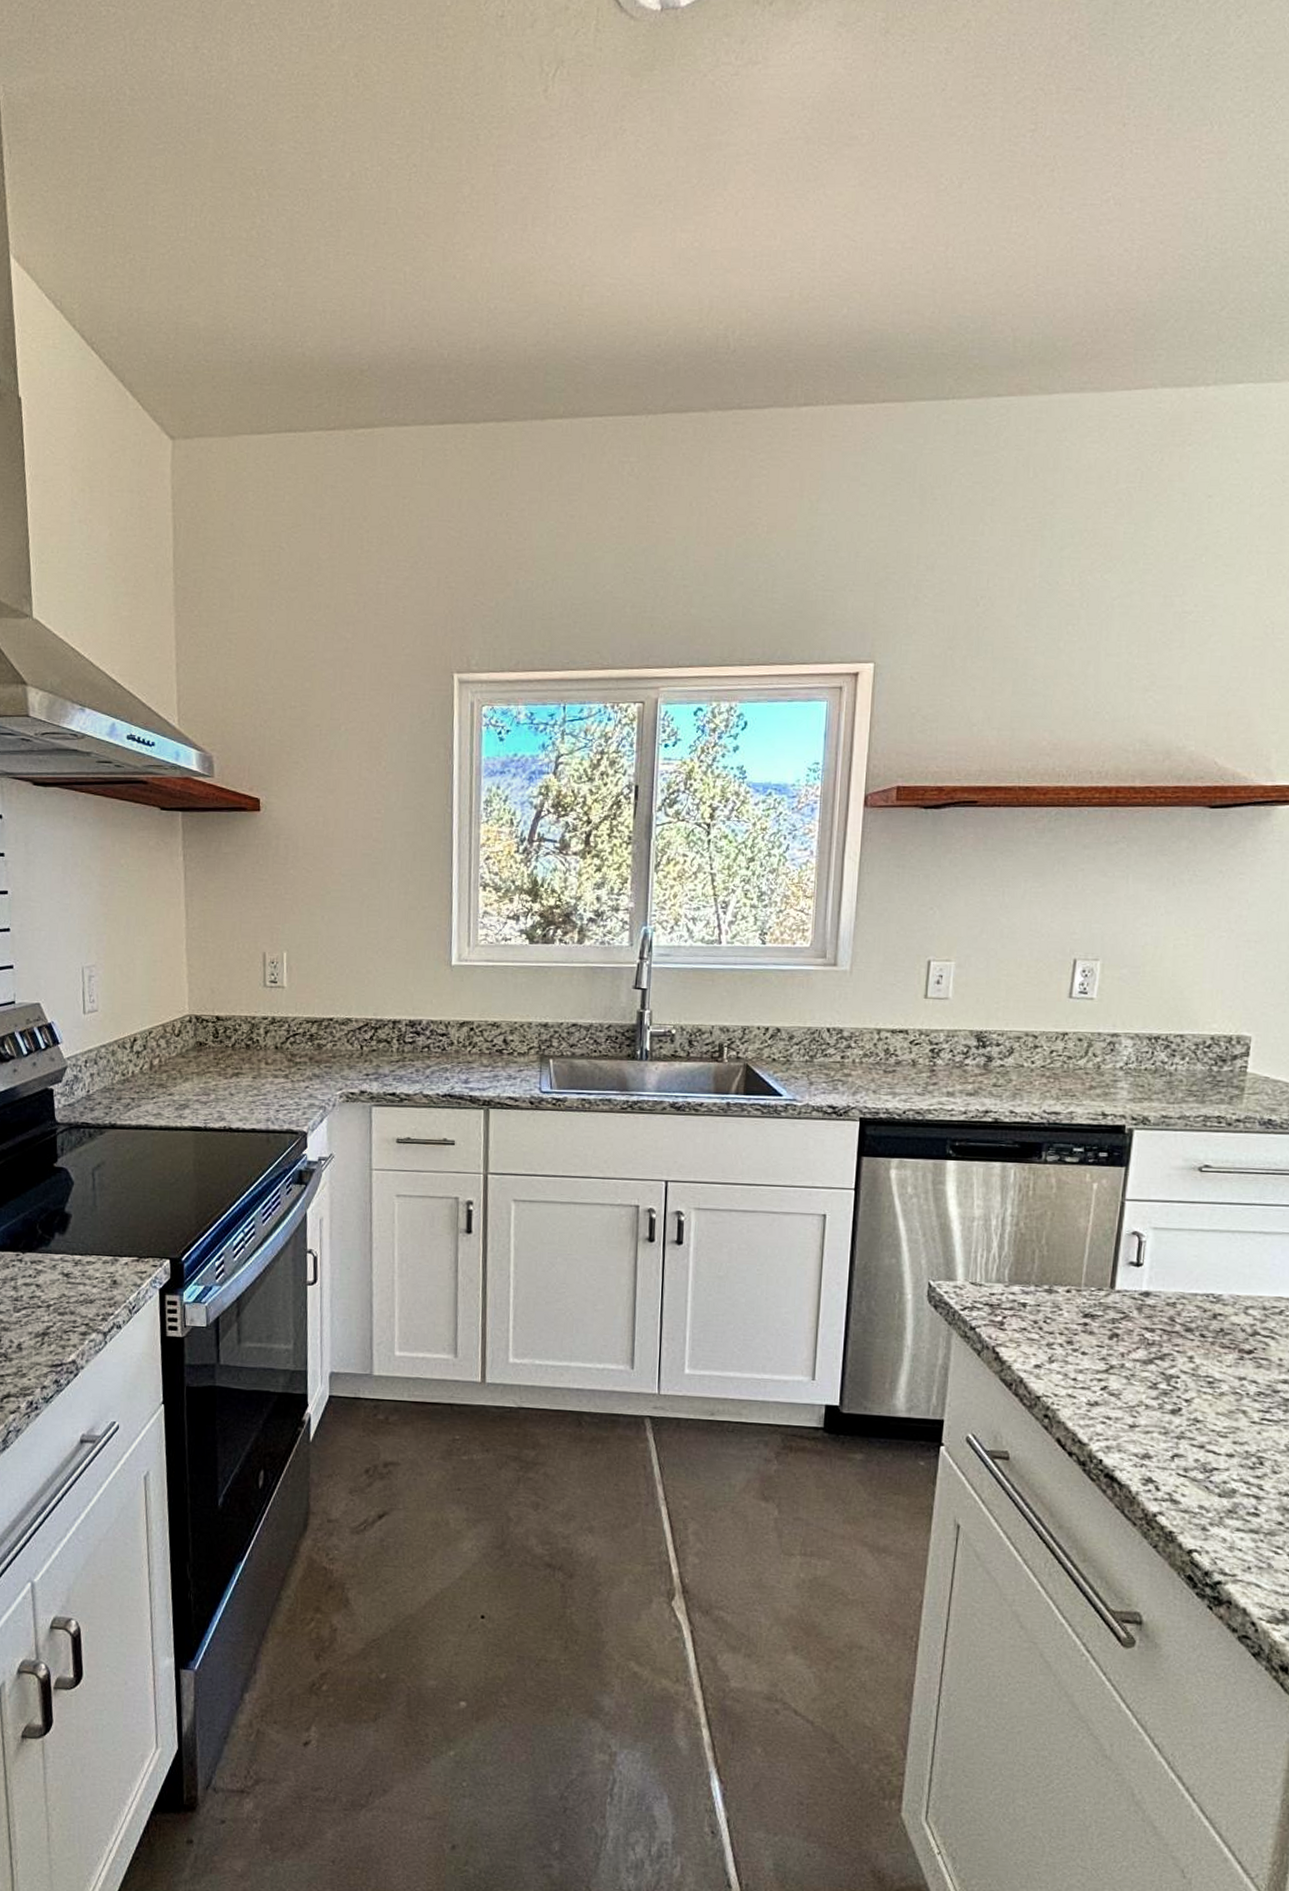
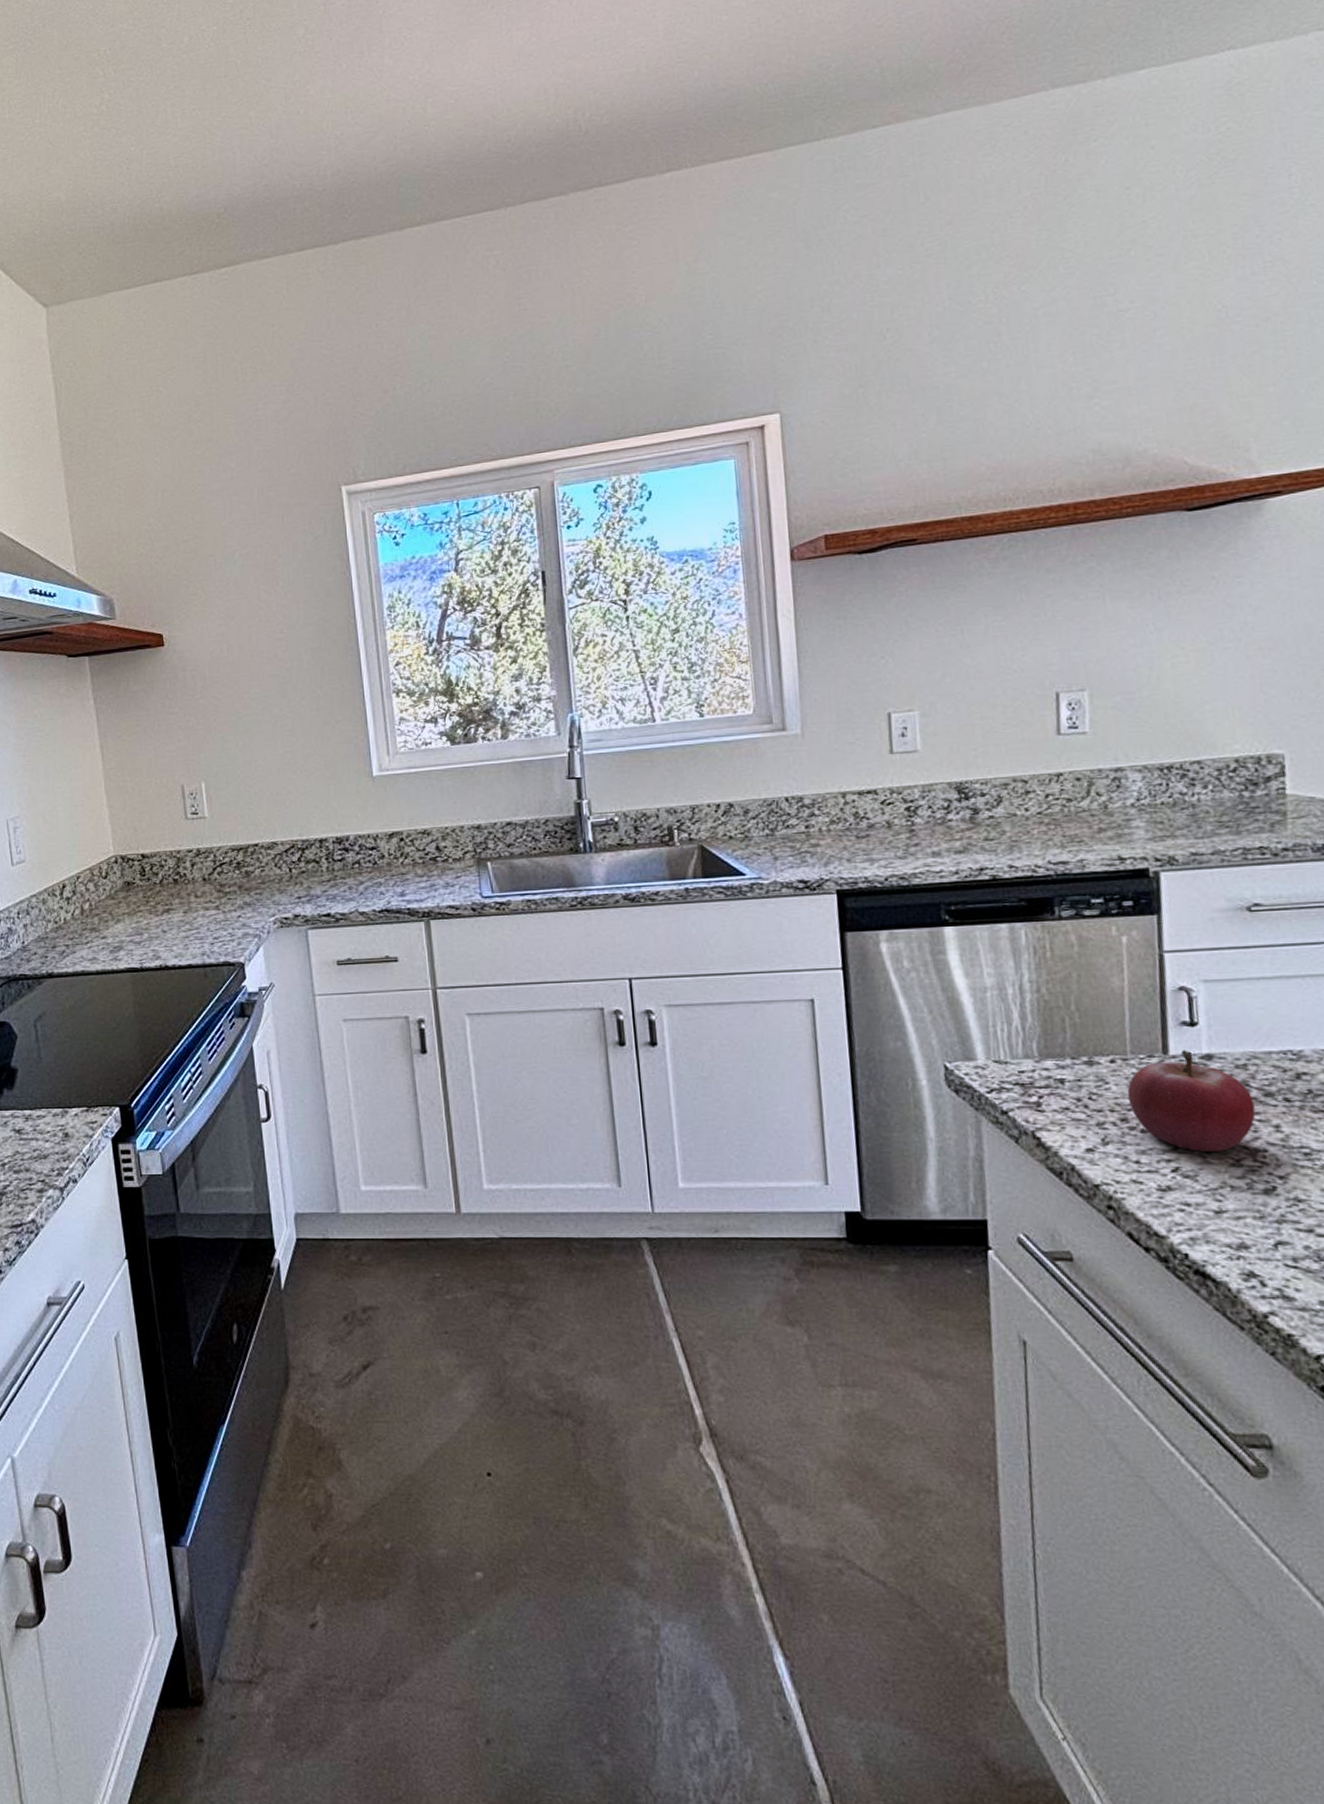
fruit: none [1076,1286,1176,1375] -> present [1127,1050,1255,1152]

